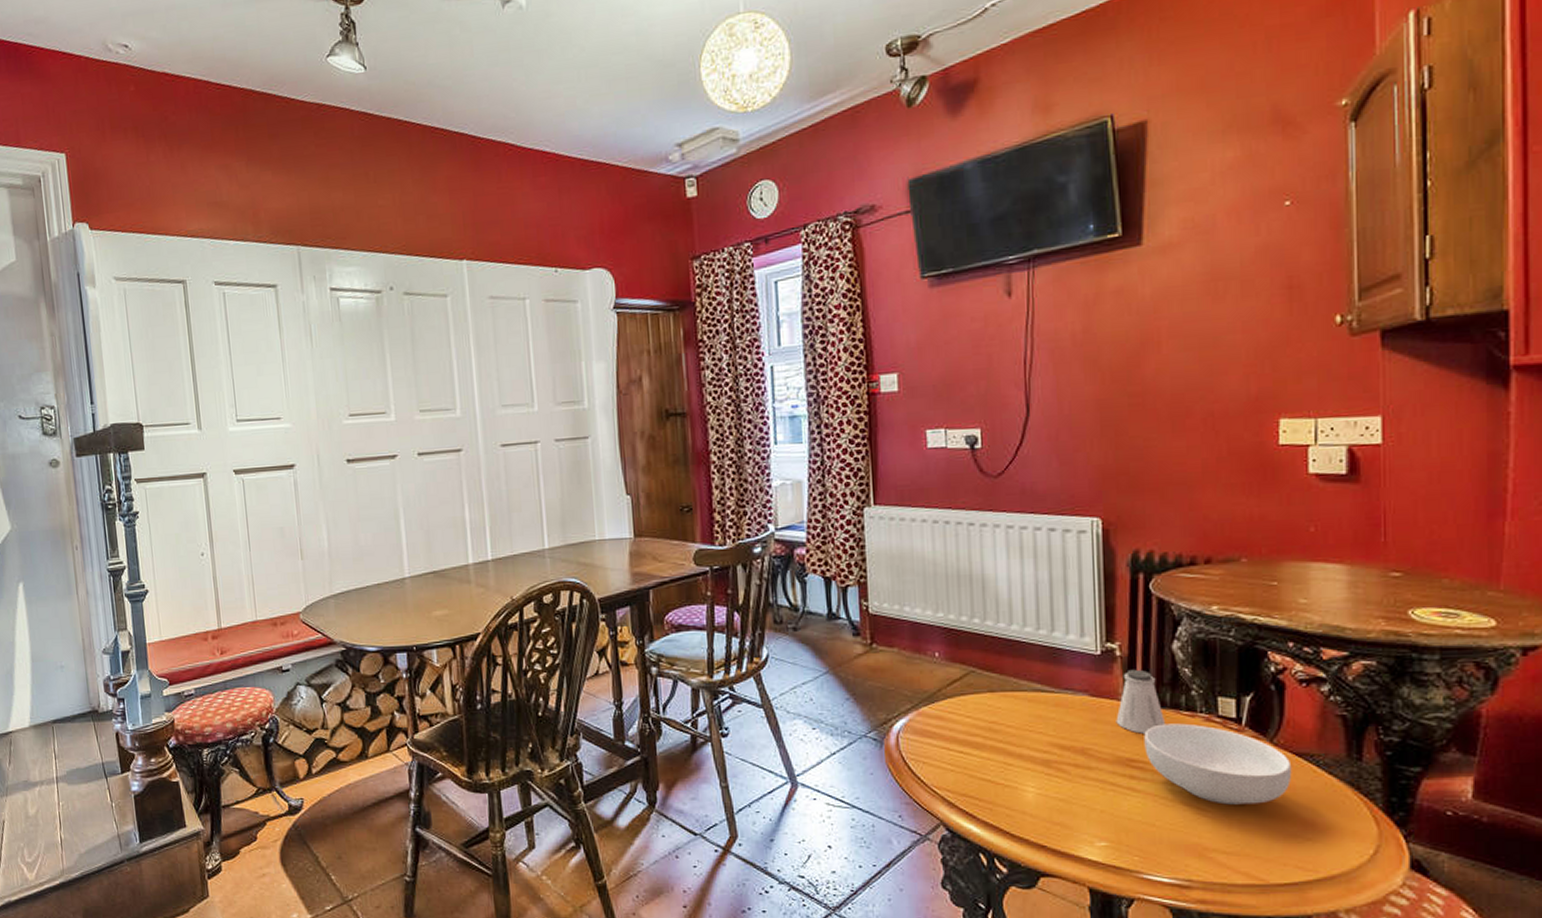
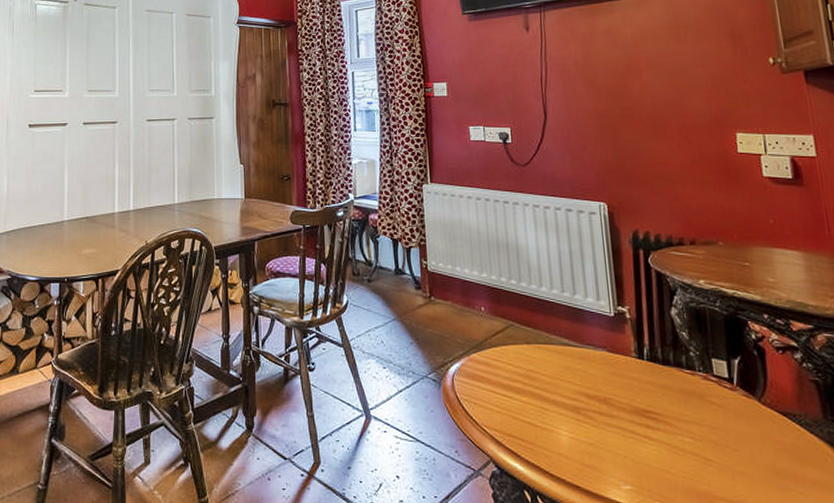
saltshaker: present [1116,669,1166,734] -> none [630,330,672,388]
cereal bowl: present [1144,723,1292,805] -> none [654,380,780,458]

